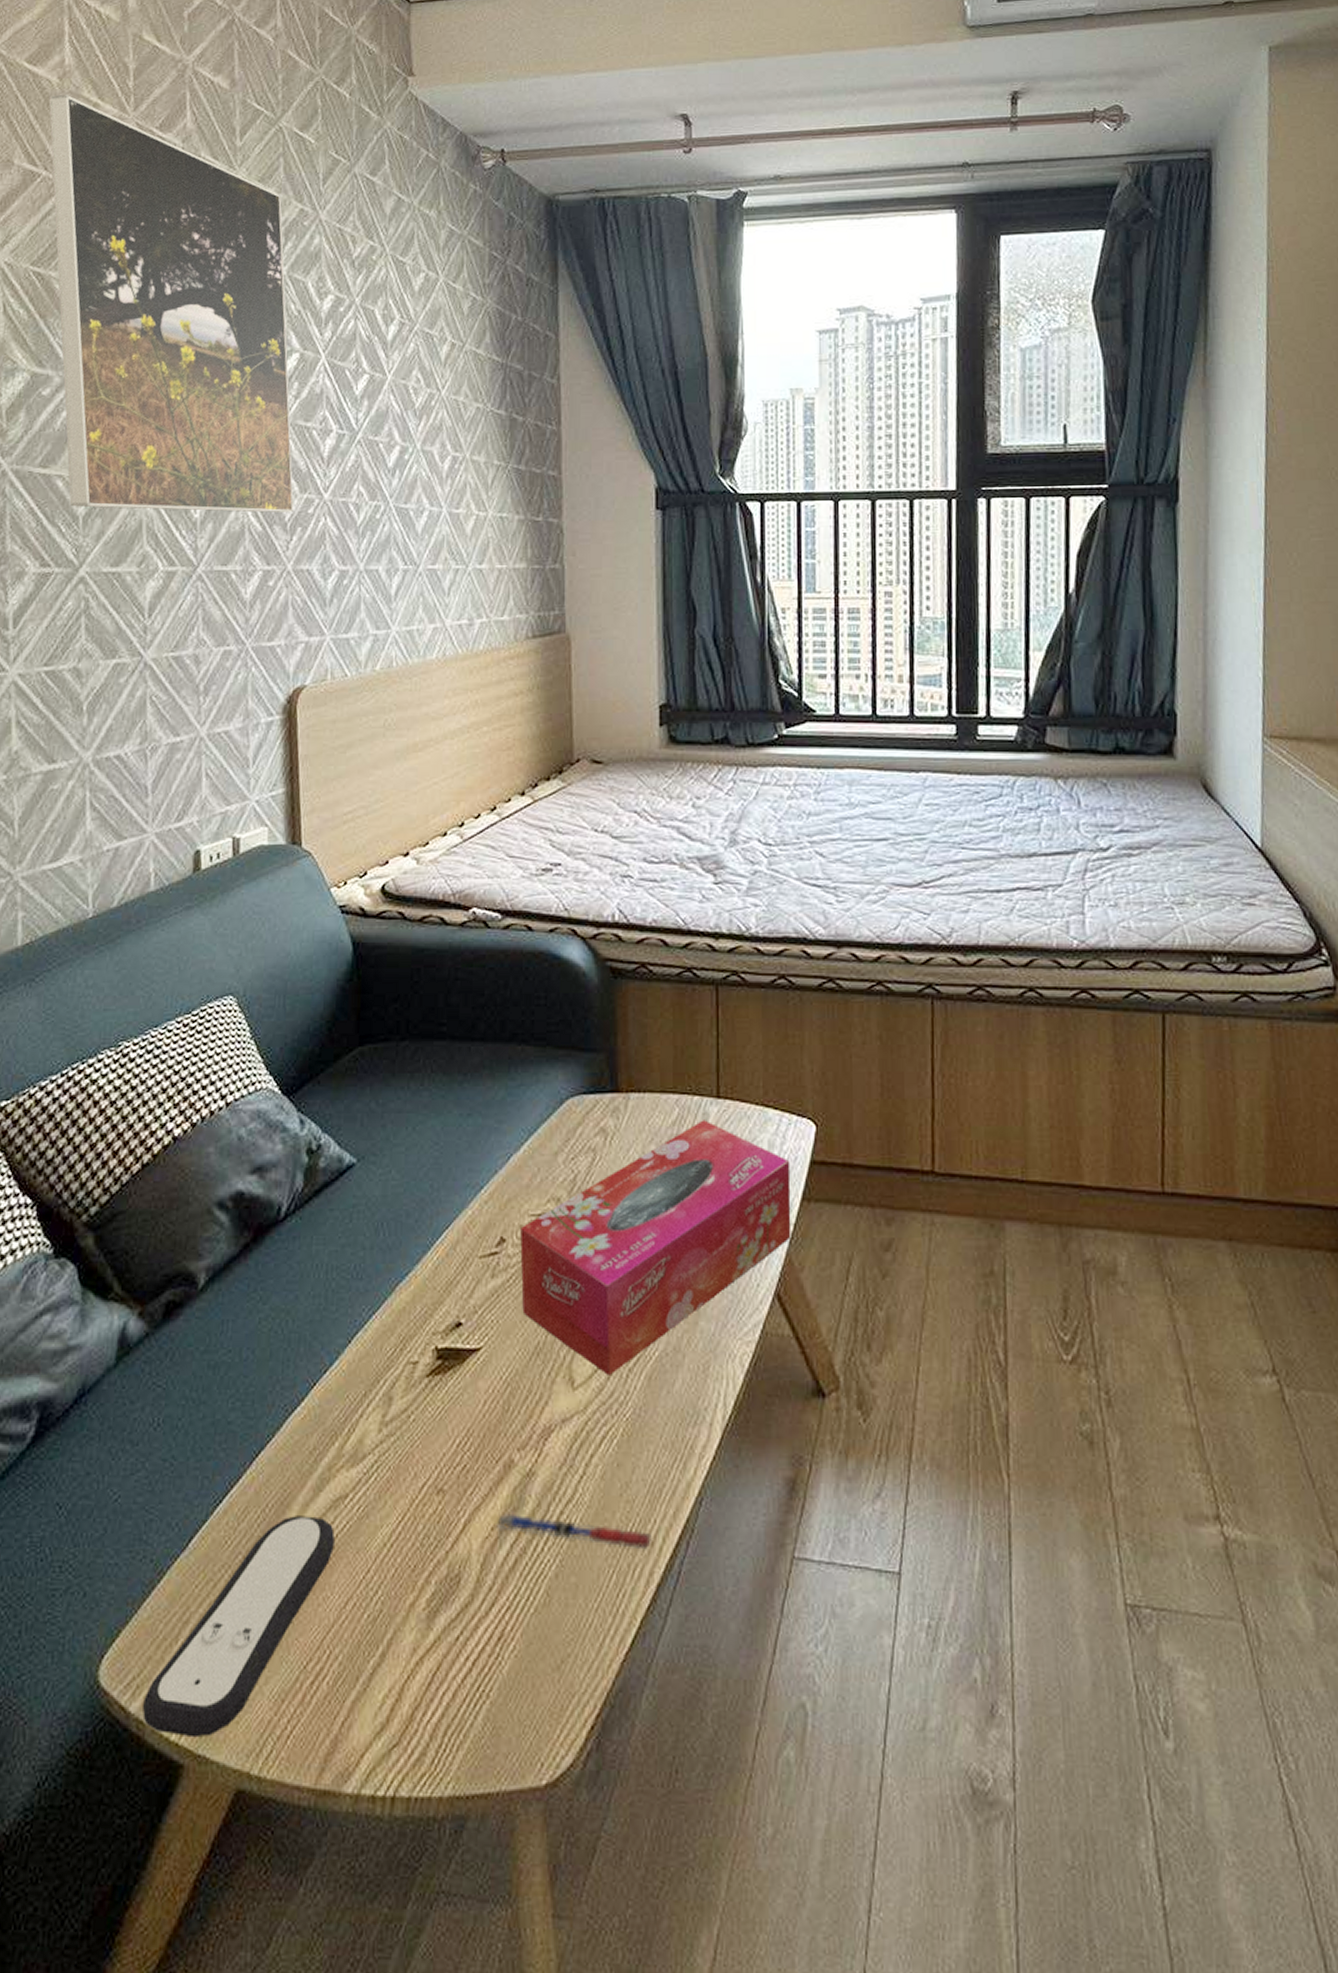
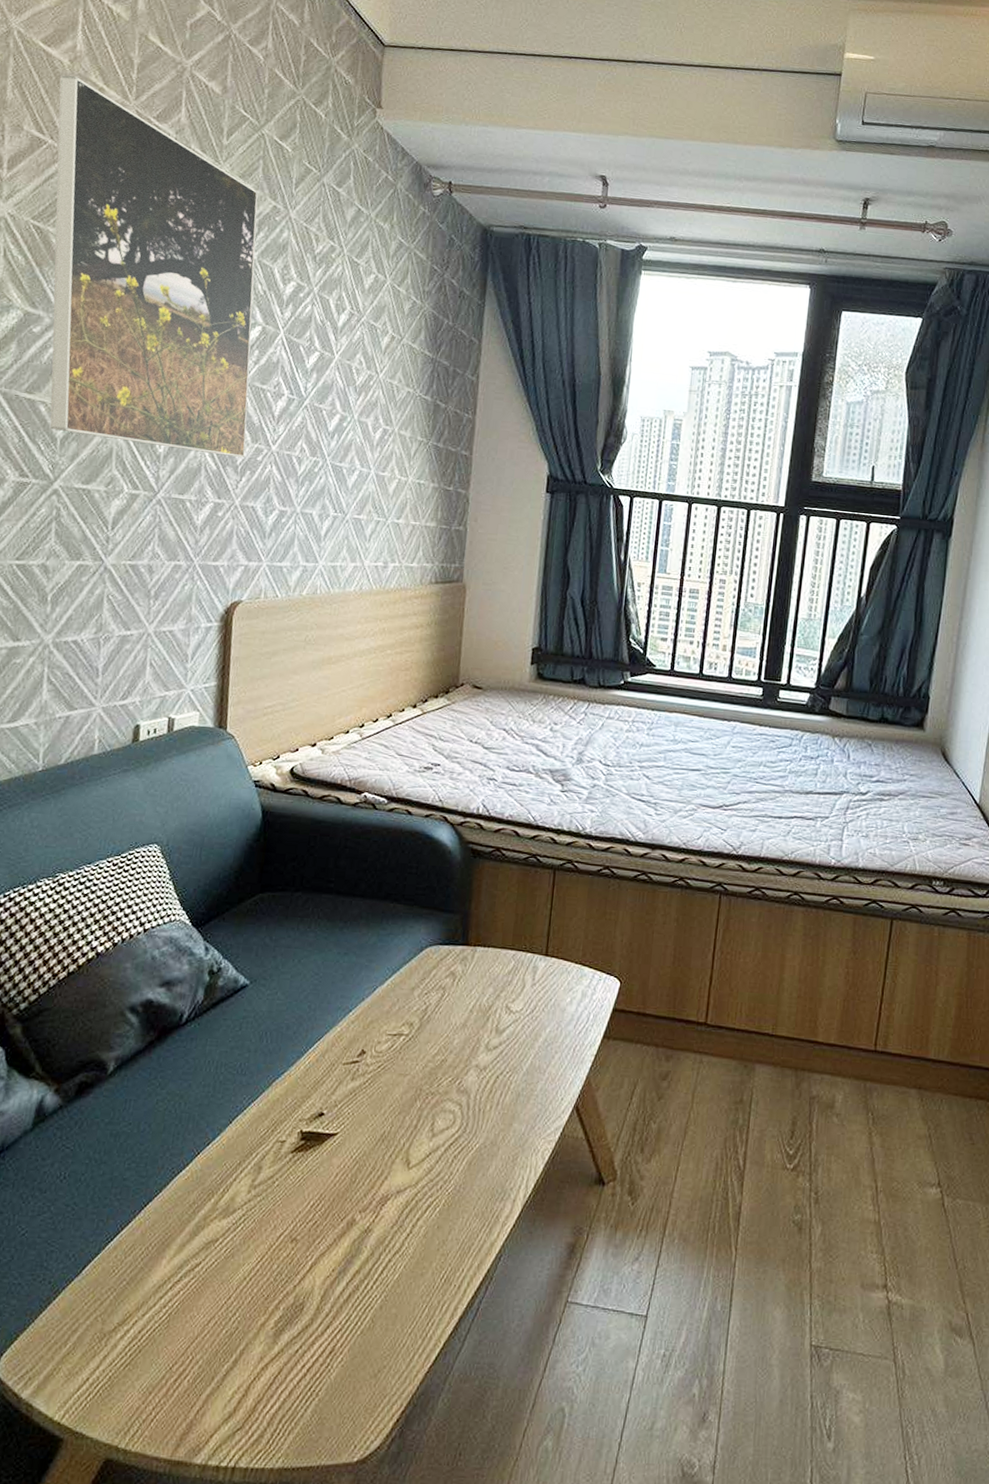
remote control: present [143,1516,335,1738] -> none [32,1253,205,1419]
pen: present [498,1513,651,1550] -> none [338,1259,459,1291]
tissue box: present [520,1120,791,1375] -> none [373,971,598,1160]

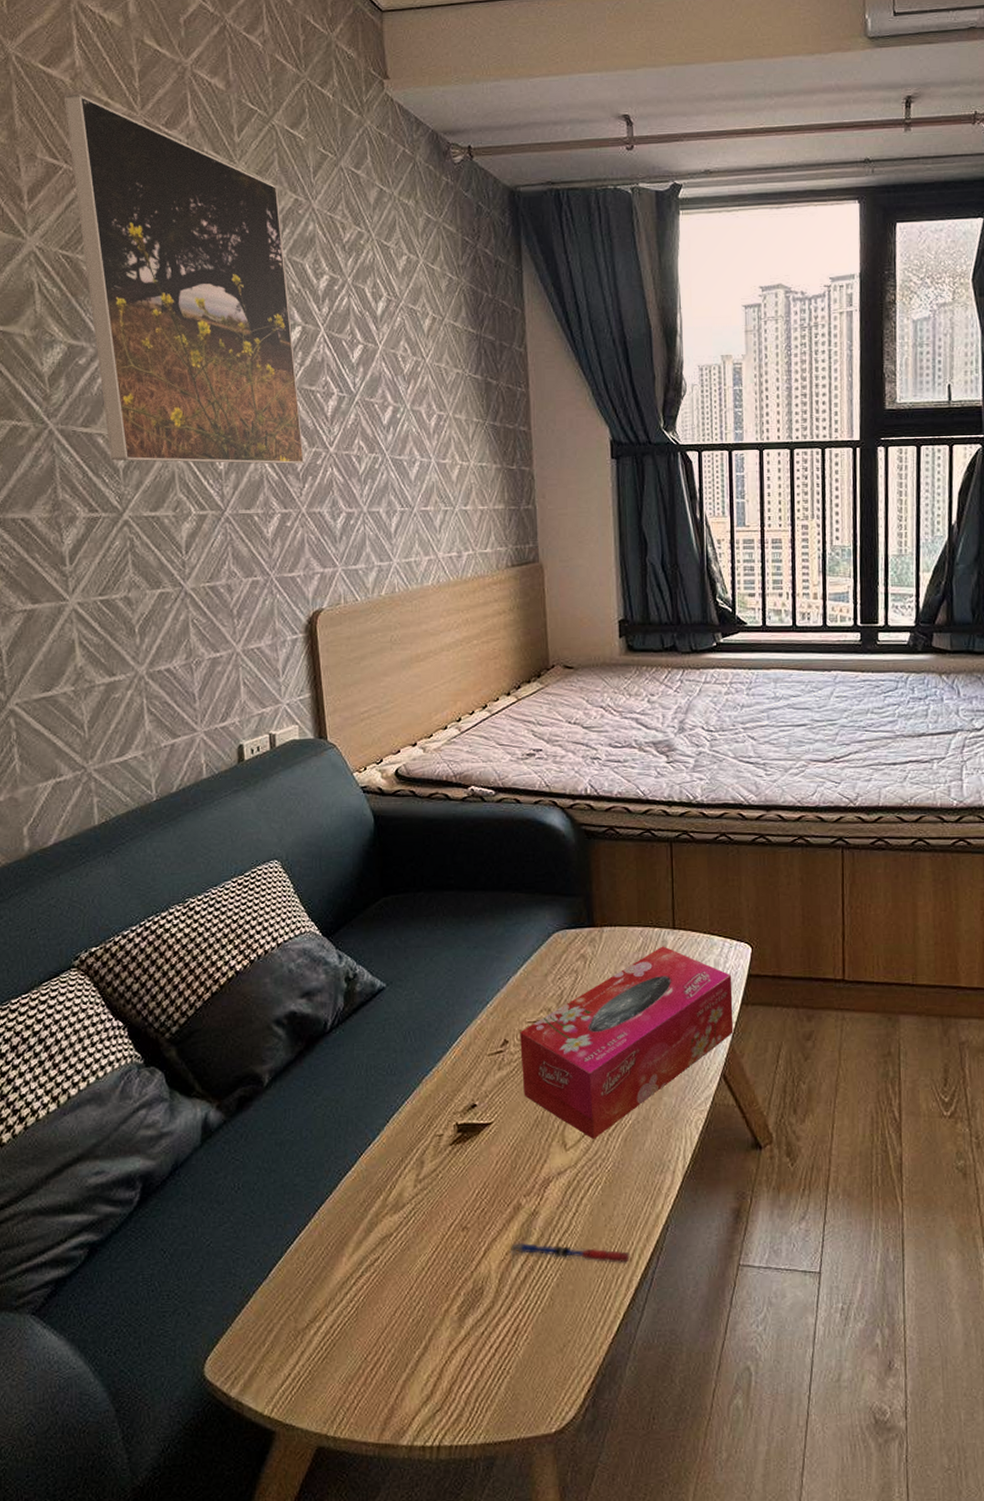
pen: none [338,1259,459,1291] -> present [511,1242,630,1264]
tissue box: none [373,971,598,1160] -> present [520,946,734,1139]

